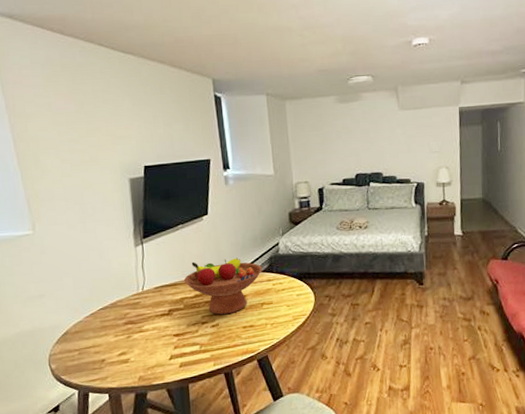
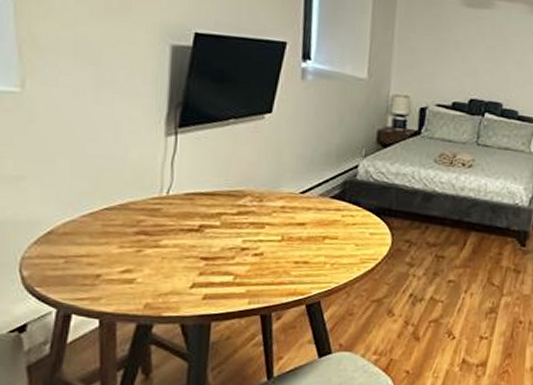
fruit bowl: present [183,258,263,315] -> none [225,169,333,243]

